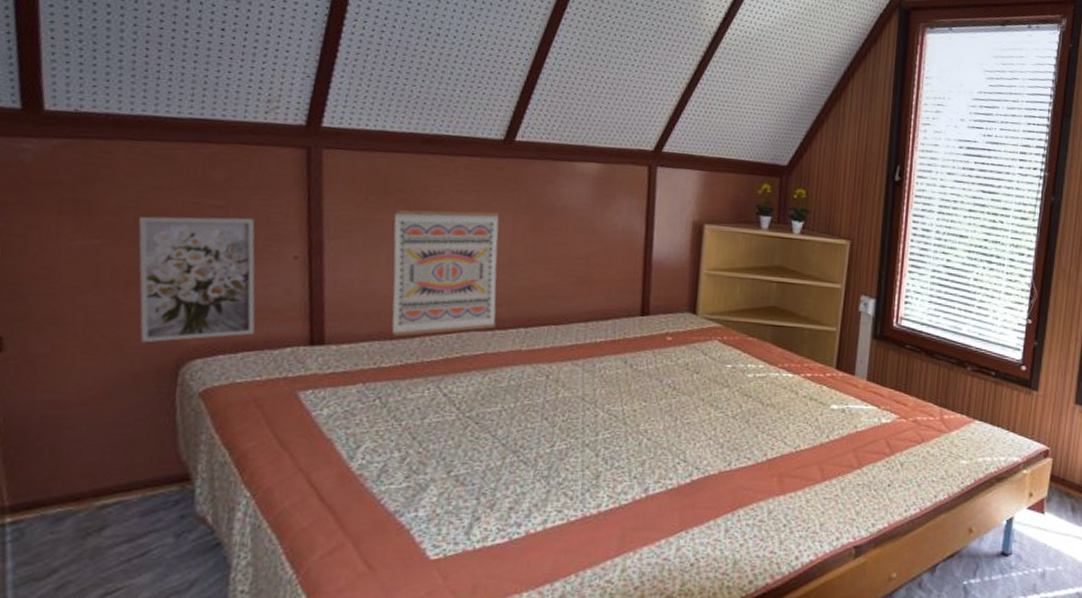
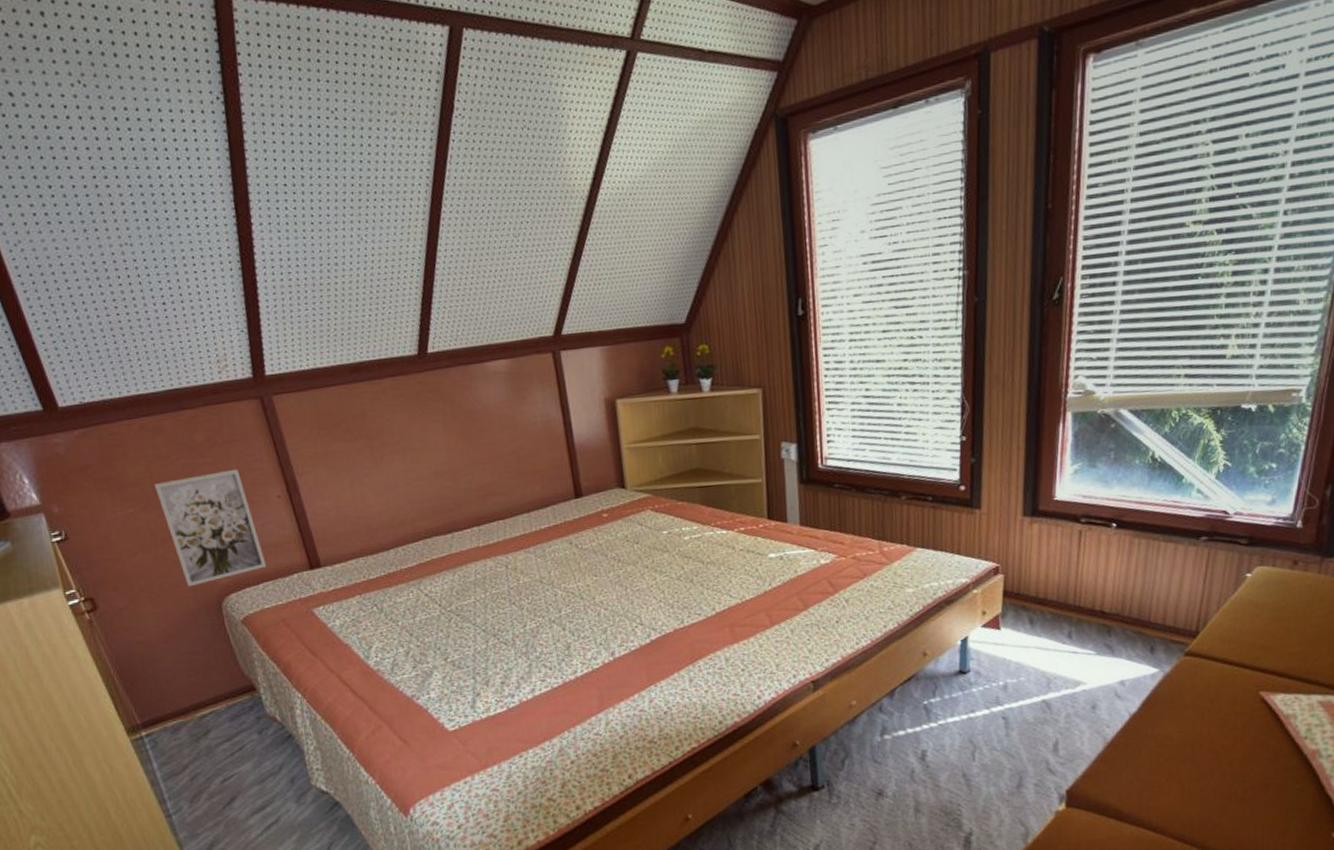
wall art: present [391,209,500,337] -> none [344,425,453,551]

